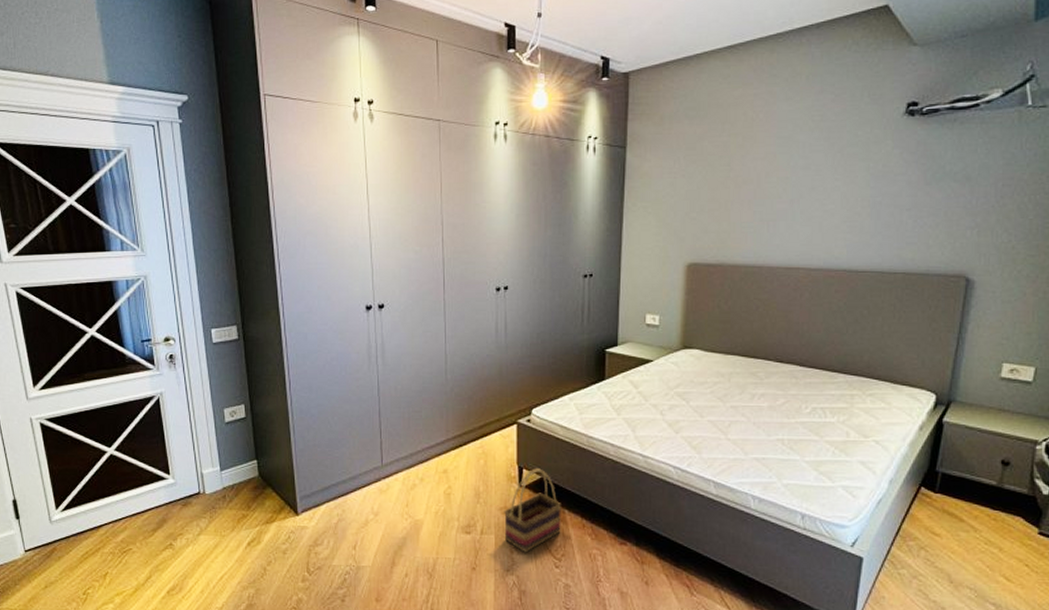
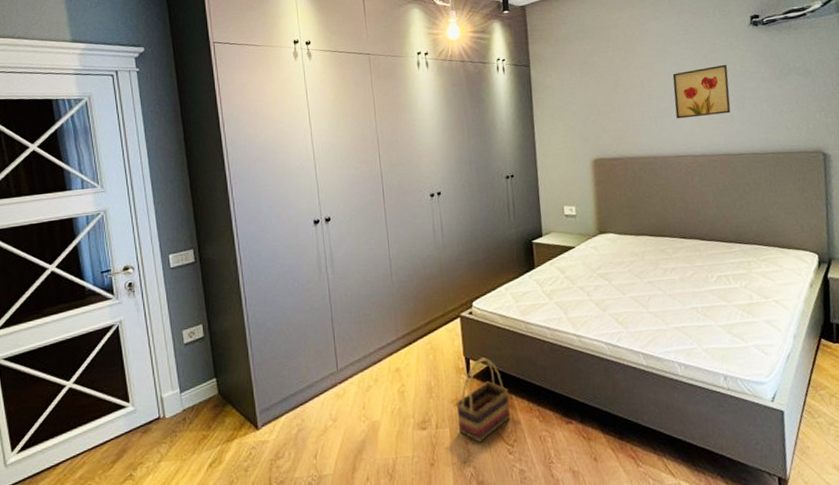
wall art: none [794,161,867,224] -> present [672,64,731,119]

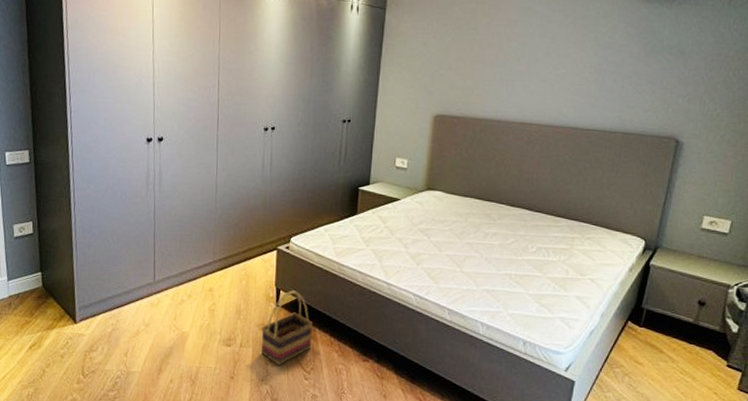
wall art: present [672,64,731,119] -> none [530,33,596,86]

